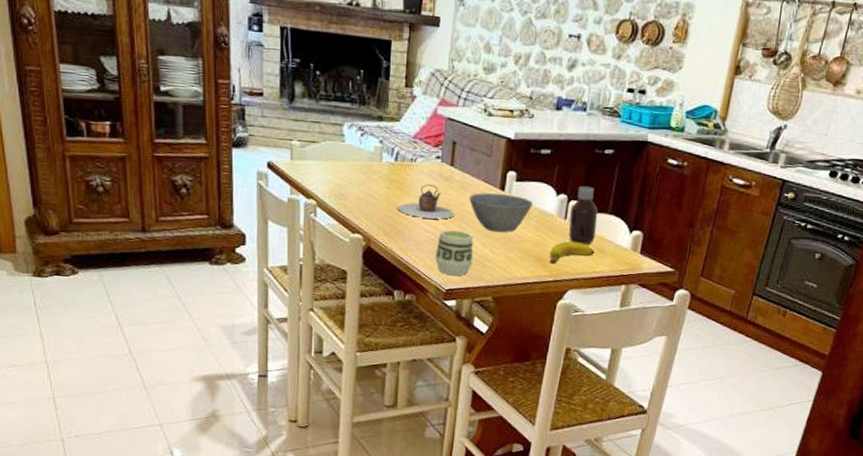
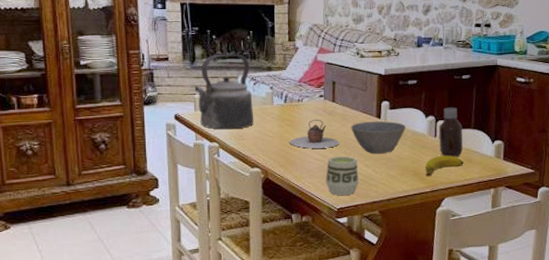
kettle: none [291,94,359,187] -> present [194,53,254,130]

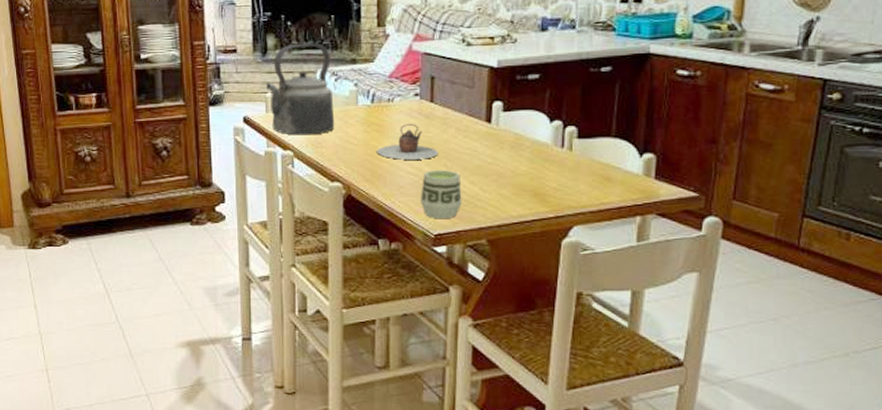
bowl: present [351,121,406,154] -> none [453,127,524,167]
banana: present [425,156,464,176] -> none [548,172,600,197]
bottle: present [439,107,463,157] -> none [568,109,600,173]

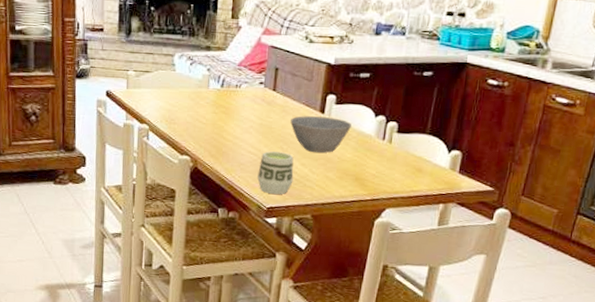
kettle: present [265,43,335,135] -> none [128,28,188,112]
teapot: present [377,124,438,160] -> none [223,109,276,141]
bowl: none [453,127,524,167] -> present [290,116,352,153]

